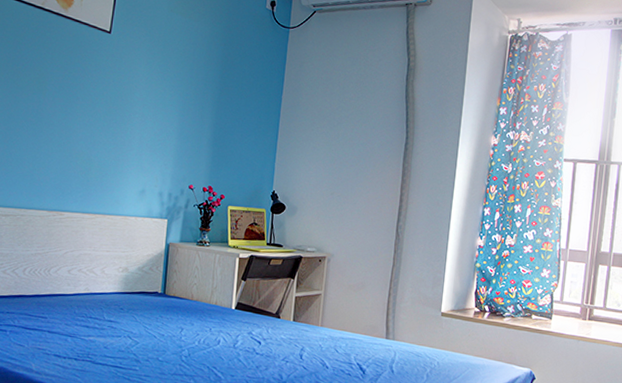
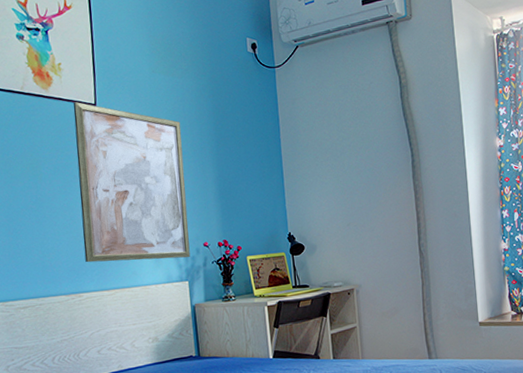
wall art: none [72,26,189,197] -> present [73,102,190,263]

